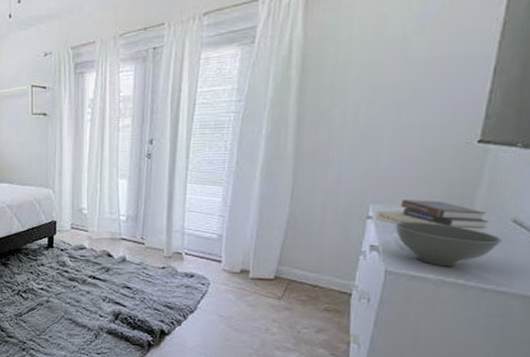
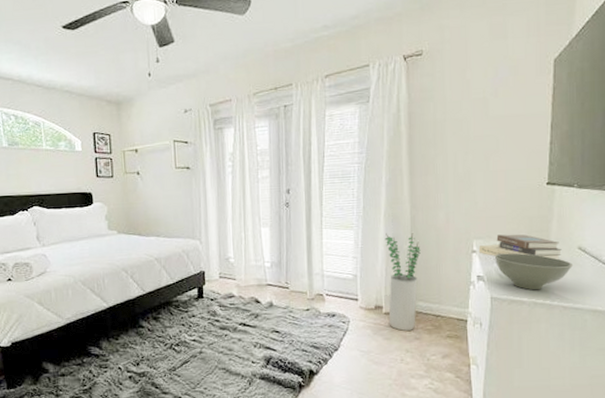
vase: none [255,191,302,300] -> present [385,233,421,332]

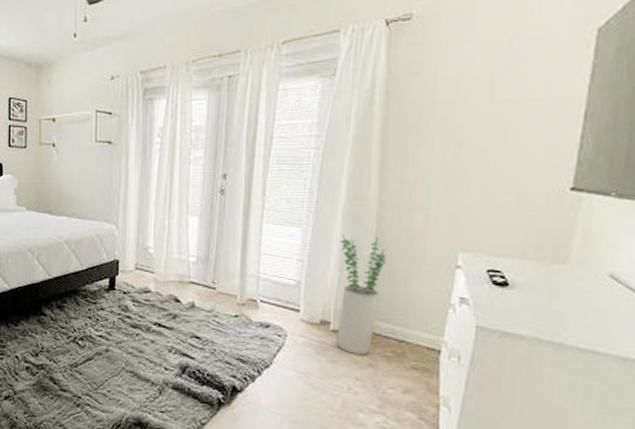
books: present [478,234,562,259] -> none [464,249,584,287]
bowl: present [494,253,574,290] -> none [486,272,600,324]

